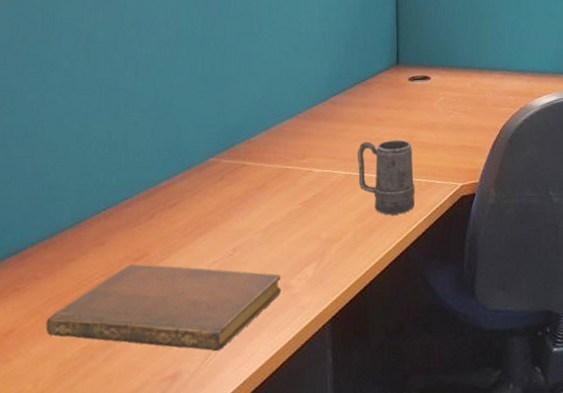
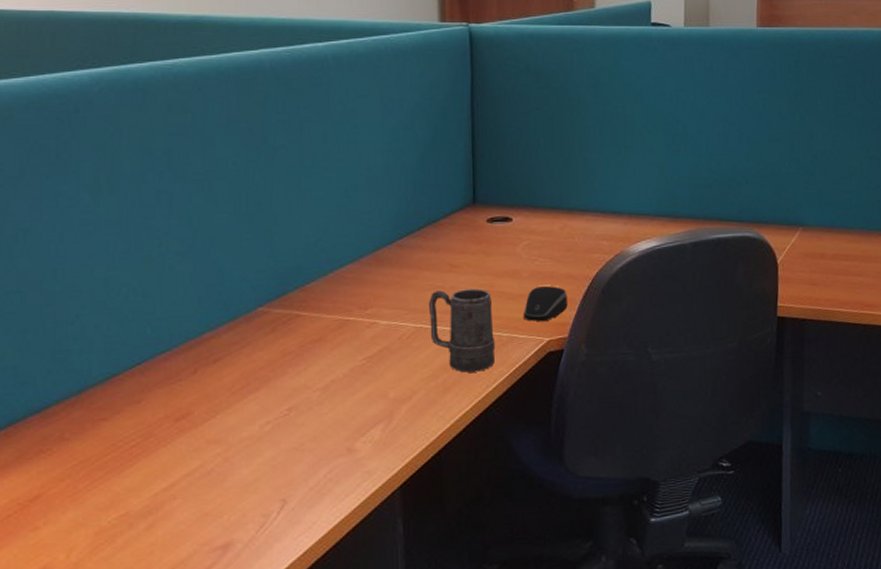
notebook: present [45,264,281,351] -> none [77,424,344,520]
computer mouse: none [439,136,479,168] -> present [523,286,568,321]

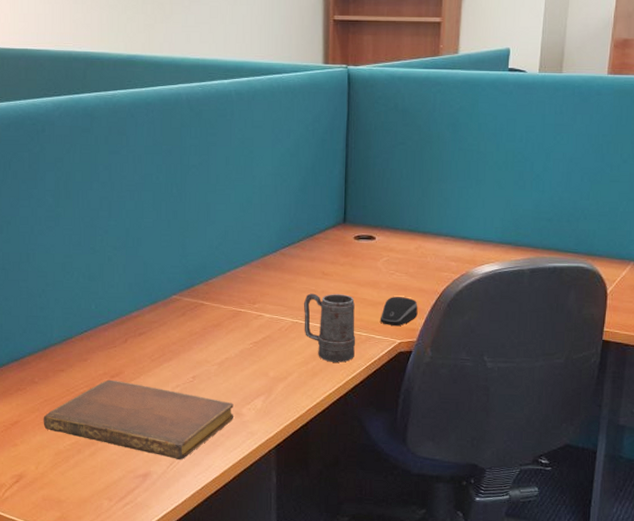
notebook: none [77,424,344,520] -> present [43,379,234,460]

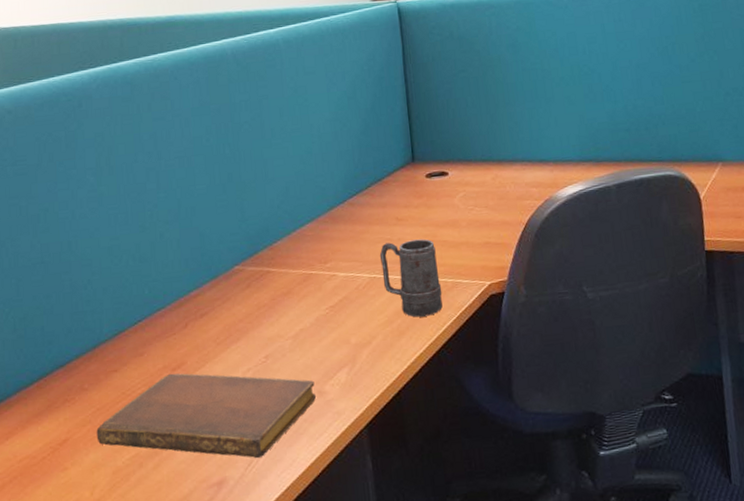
computer mouse: present [379,297,418,326] -> none [464,233,505,267]

